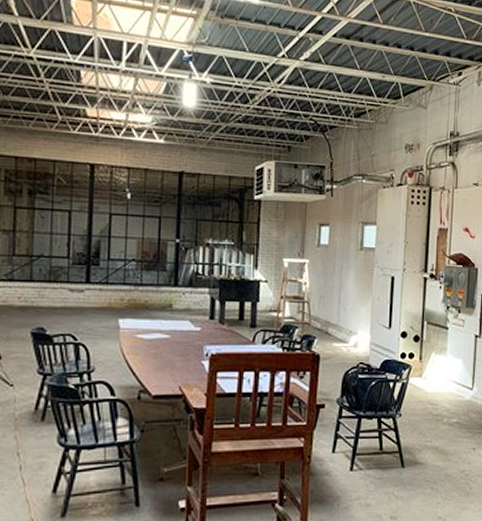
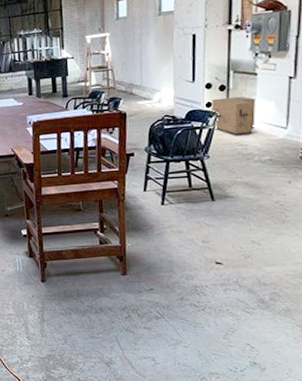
cardboard box: none [406,349,447,394] -> present [211,96,257,136]

